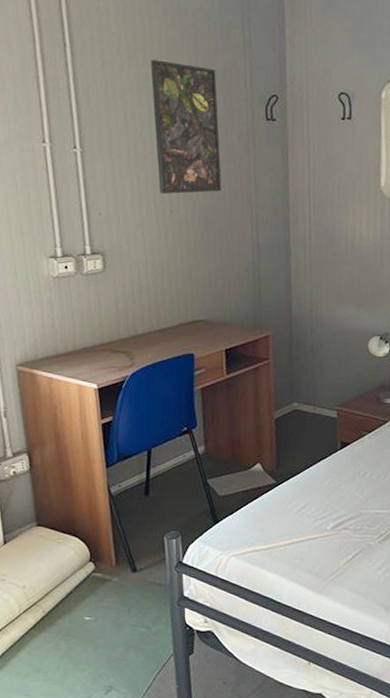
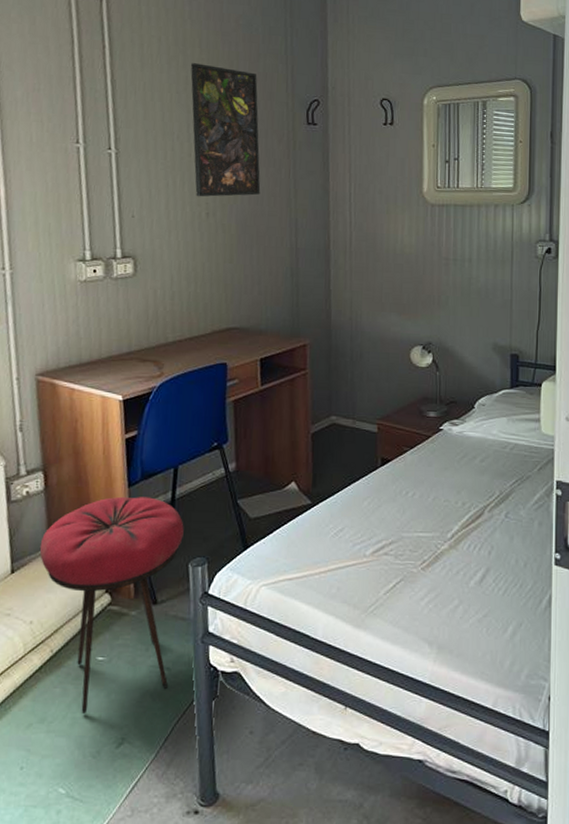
stool: none [28,476,159,665] -> present [39,496,184,714]

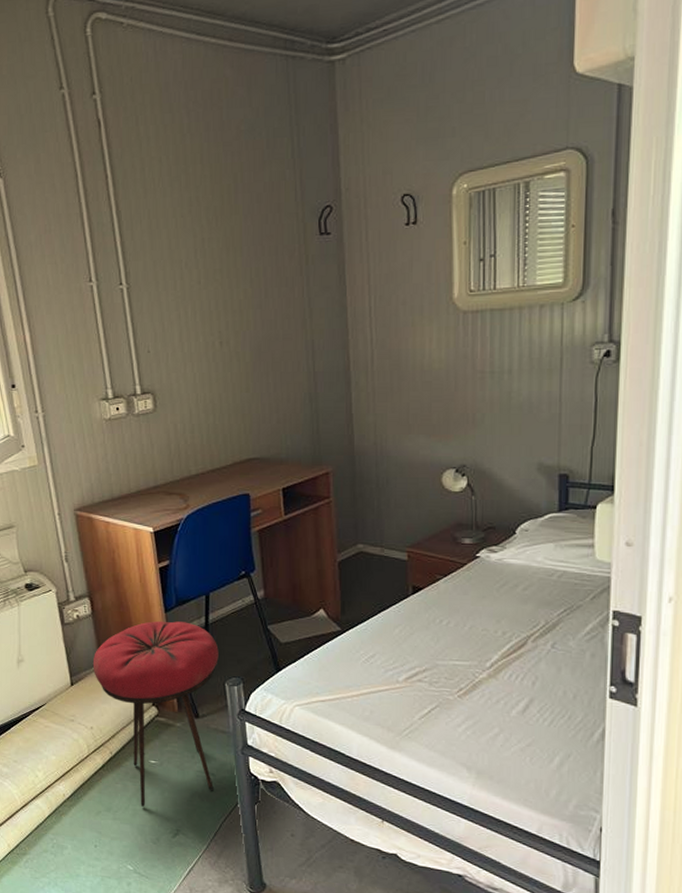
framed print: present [190,63,261,197] -> none [193,181,274,326]

